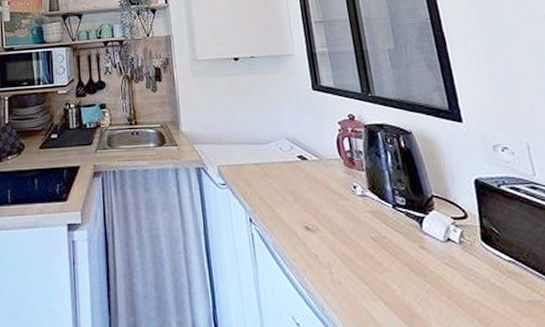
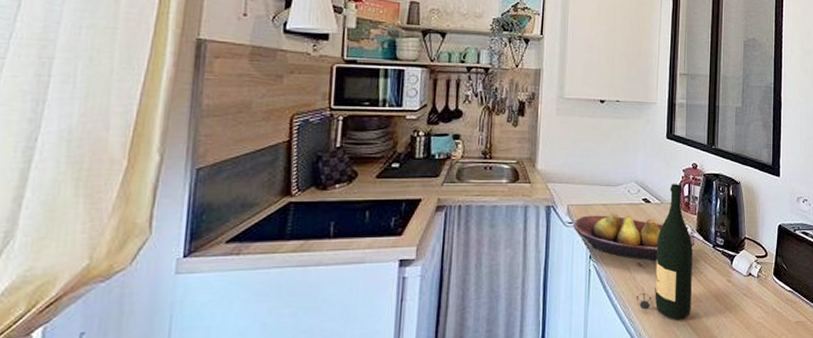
fruit bowl: none [227,173,370,225] -> present [573,214,695,262]
wine bottle: none [309,138,381,293] -> present [636,184,693,320]

